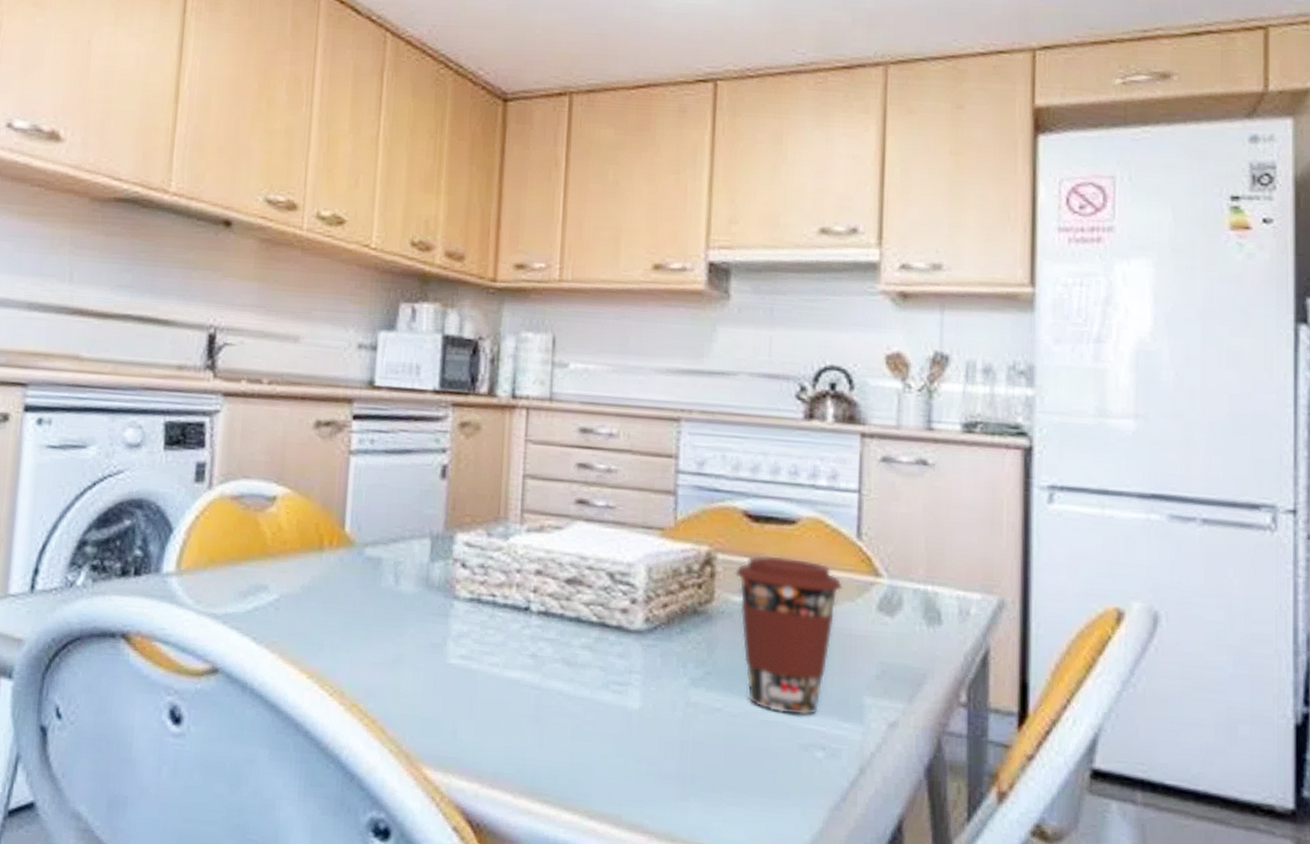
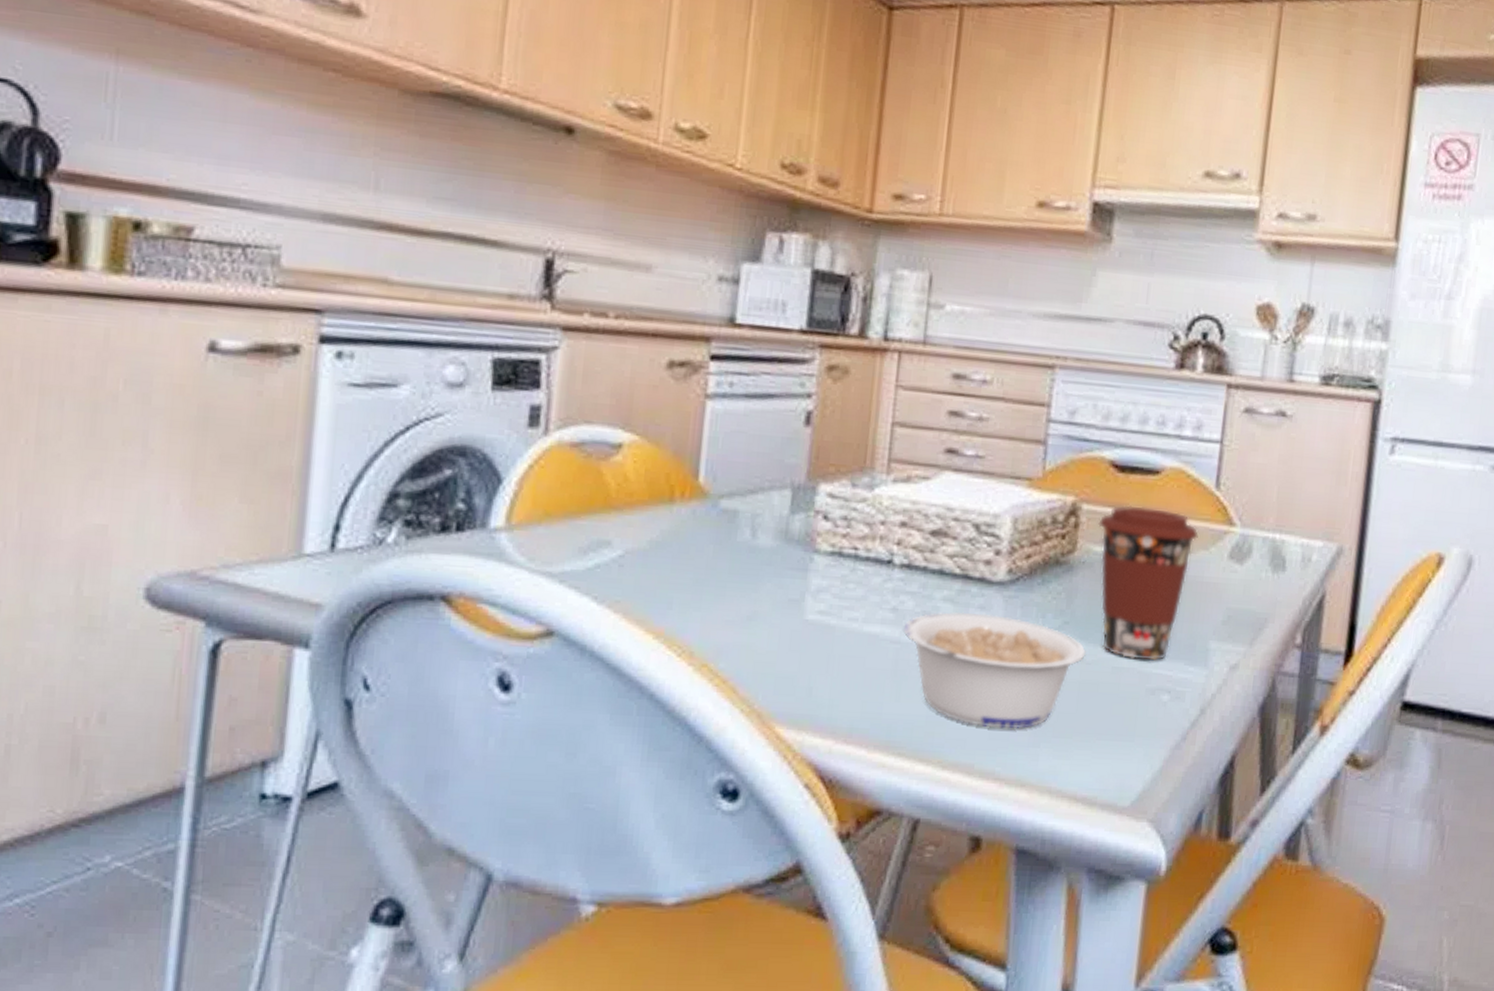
legume: none [543,659,732,781] -> present [903,611,1087,729]

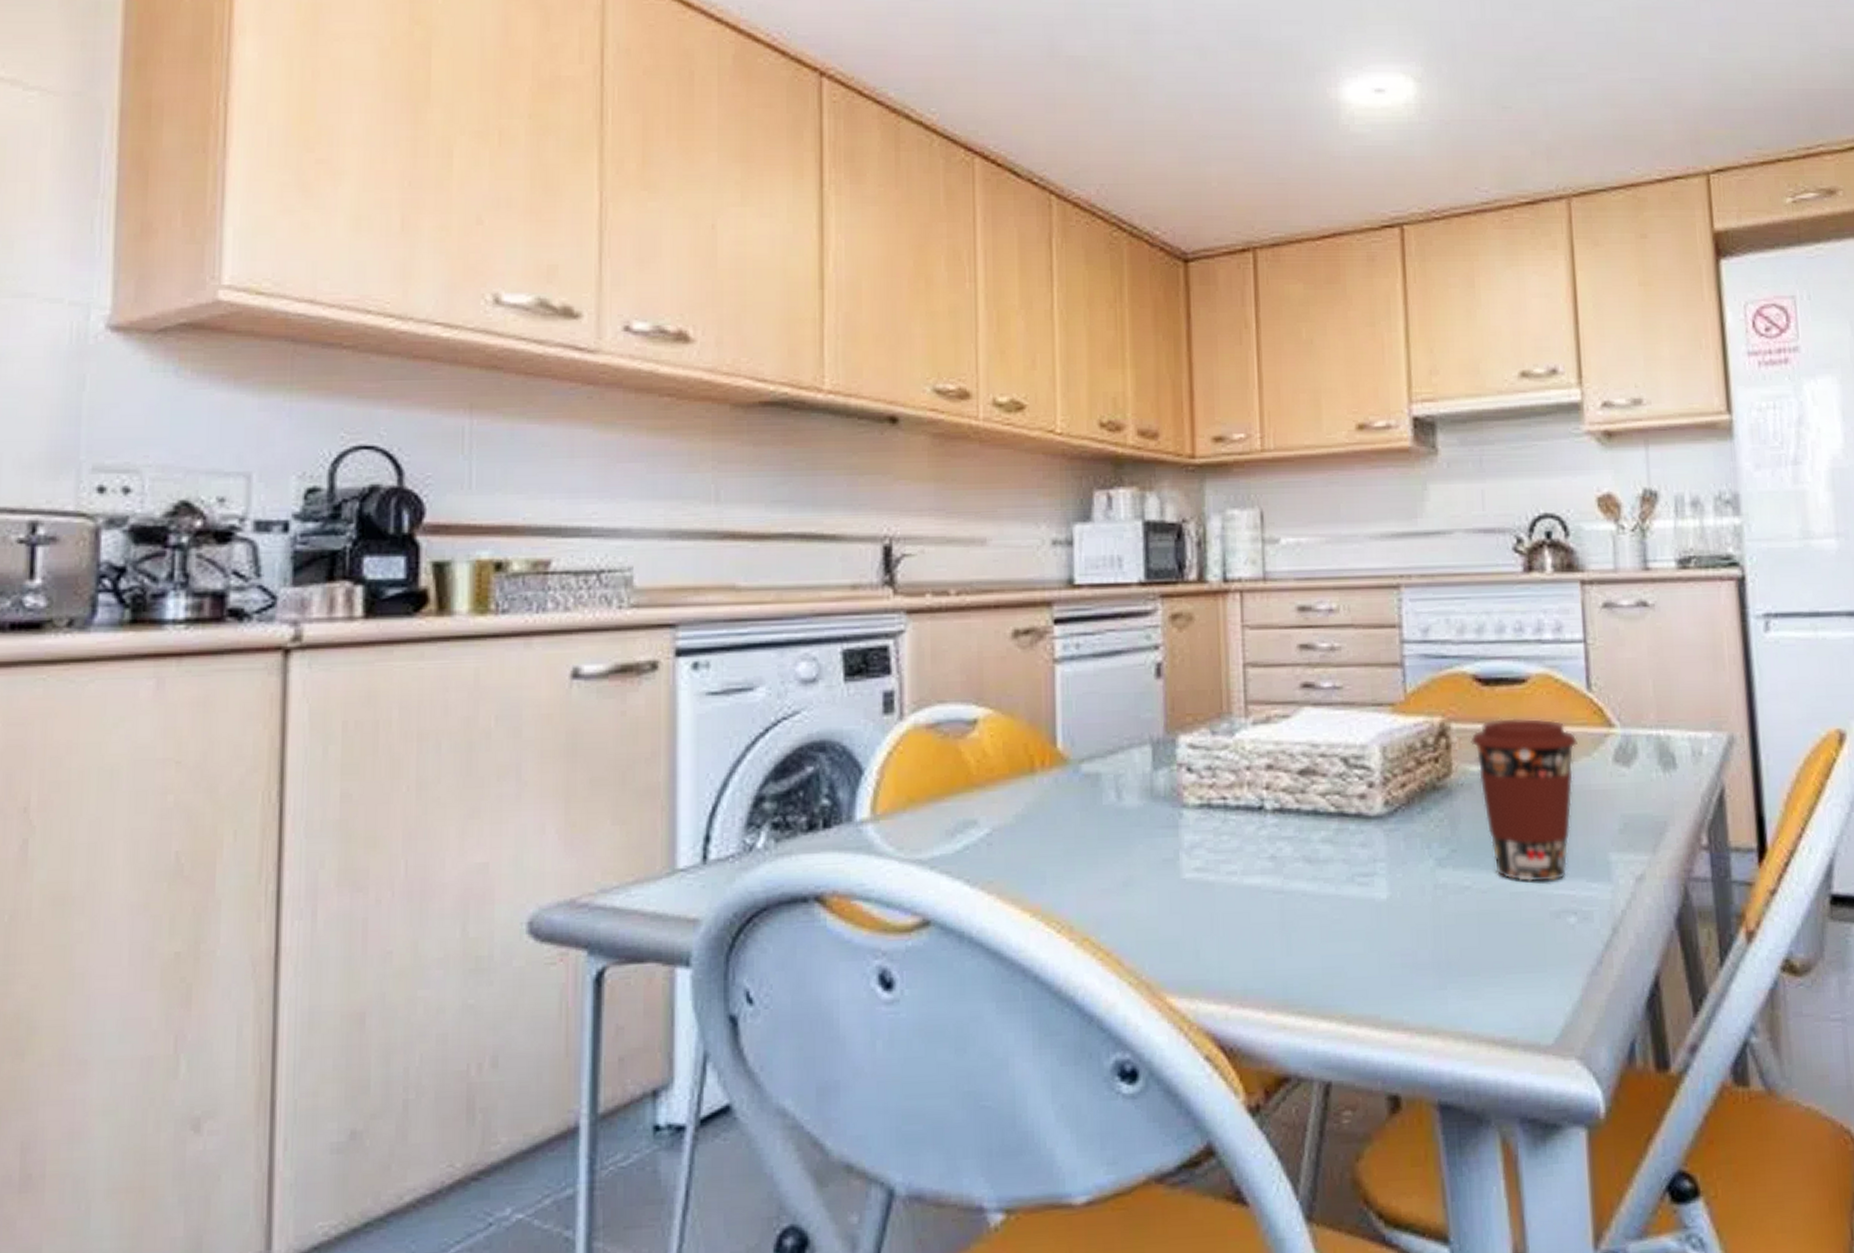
legume: present [903,611,1087,729] -> none [1285,850,1481,973]

